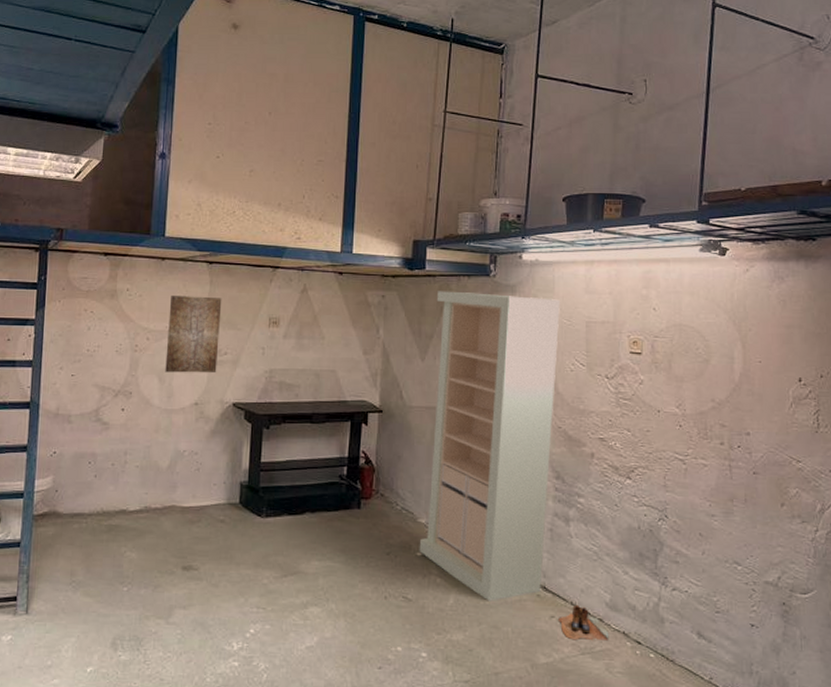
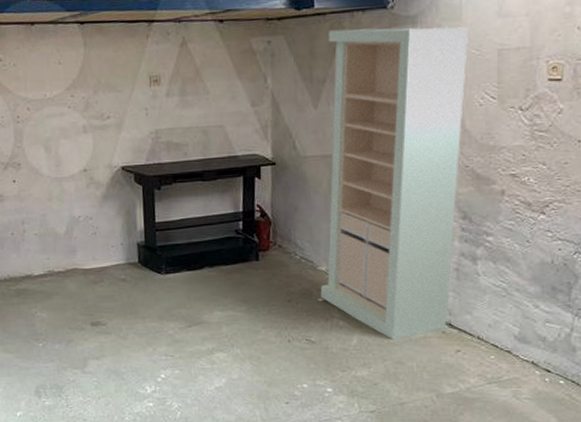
wall art: present [165,296,222,374] -> none [45,60,102,142]
boots: present [558,604,609,641] -> none [465,338,517,372]

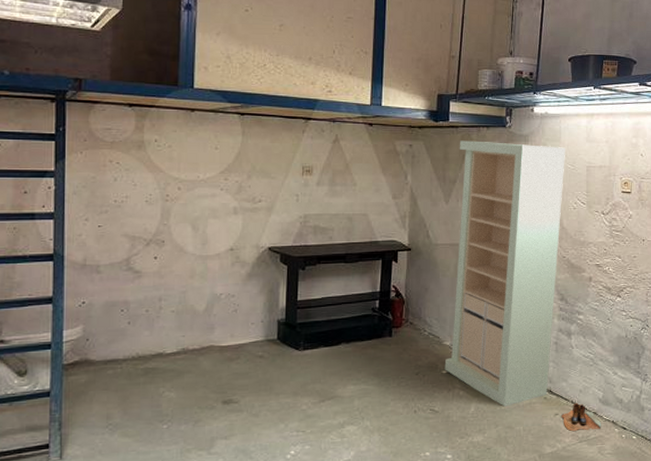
boots: none [465,338,517,372] -> present [561,402,602,432]

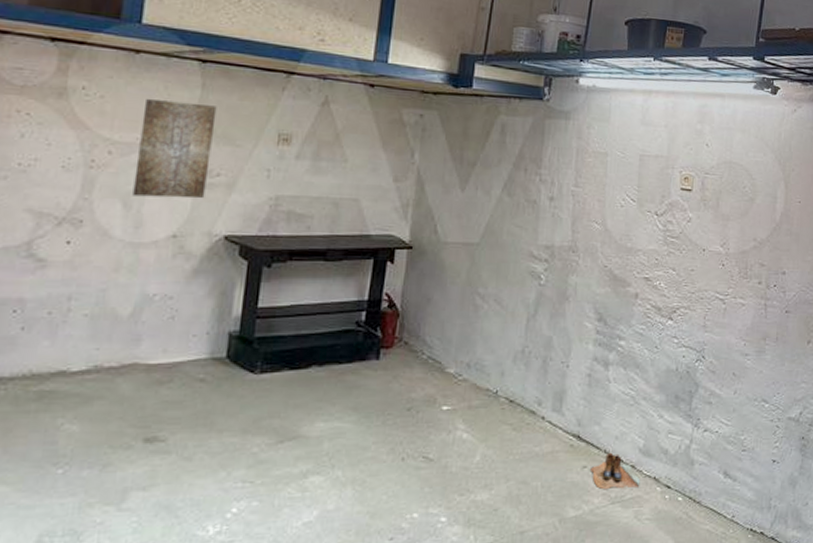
wall art: none [198,146,255,221] -> present [132,99,217,199]
storage cabinet: present [444,140,565,407] -> none [445,113,615,455]

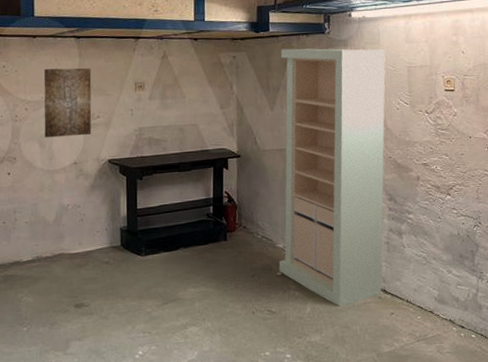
storage cabinet: none [445,113,615,455] -> present [278,48,386,307]
boots: present [591,452,640,490] -> none [397,301,439,331]

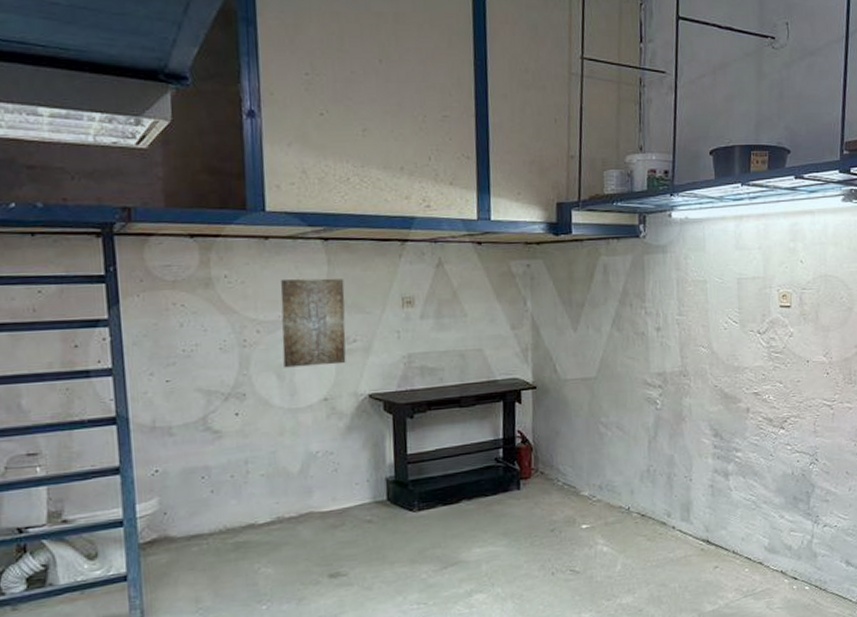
storage cabinet: present [278,48,386,307] -> none [583,255,712,562]

